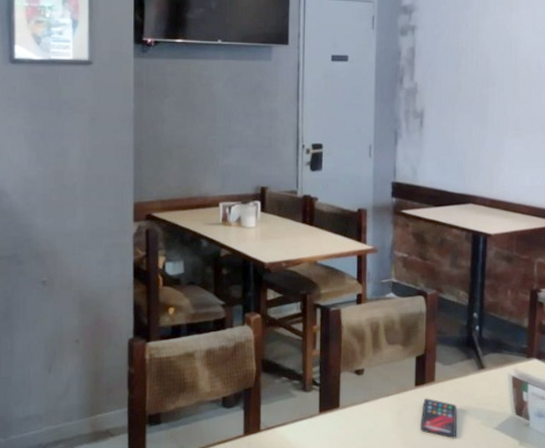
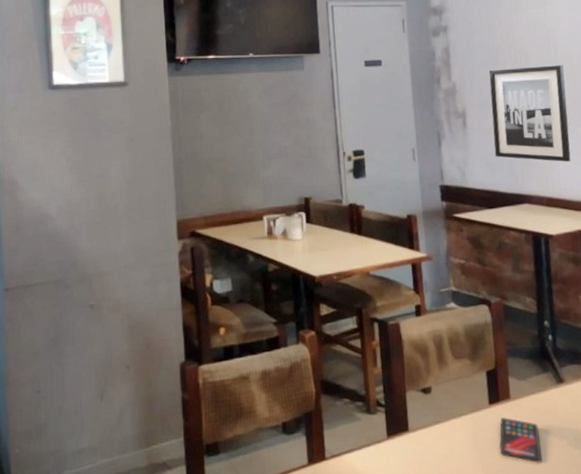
wall art: none [447,72,521,166] -> present [488,65,571,162]

